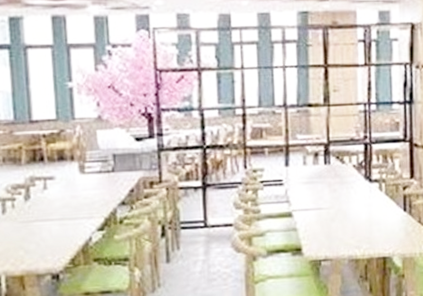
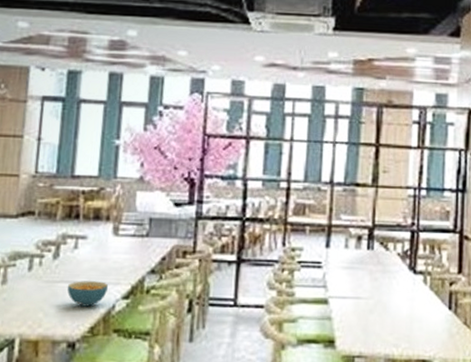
cereal bowl: none [42,217,83,241] -> present [67,281,109,307]

